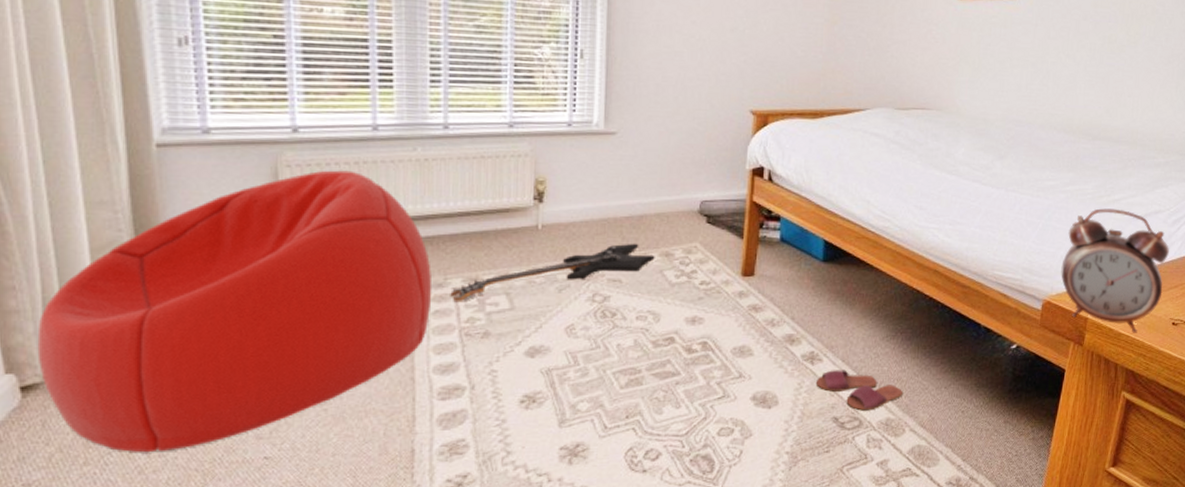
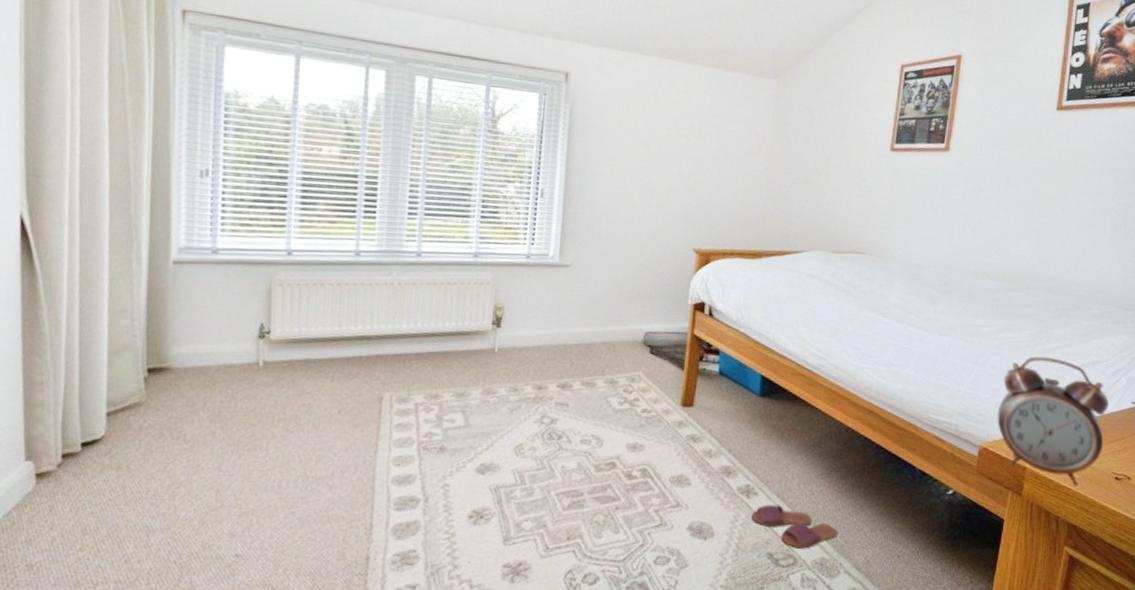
bean bag chair: present [37,170,433,453] -> none [54,289,397,543]
guitar: present [450,243,655,301] -> none [412,369,601,417]

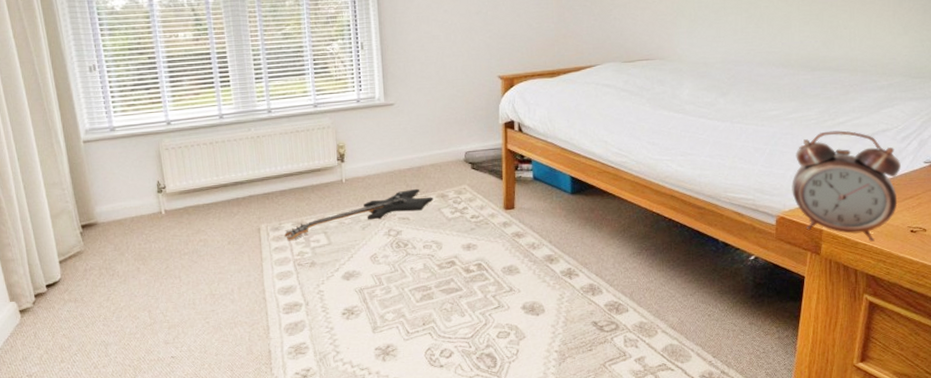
guitar: none [412,369,601,417] -> present [284,188,433,240]
slippers: present [752,505,838,549] -> none [576,282,653,316]

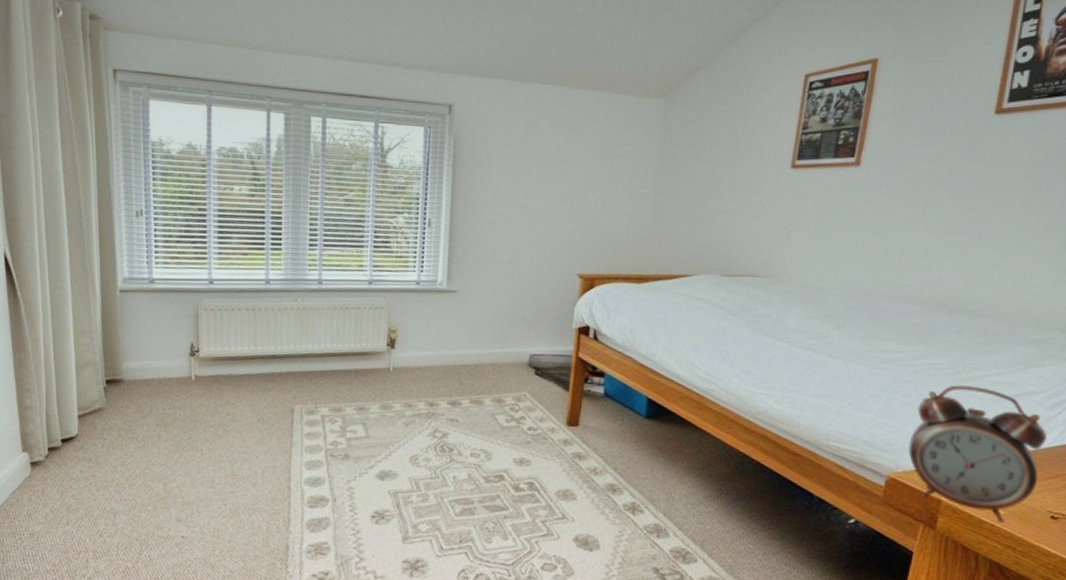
guitar: present [284,188,433,240] -> none [319,388,488,427]

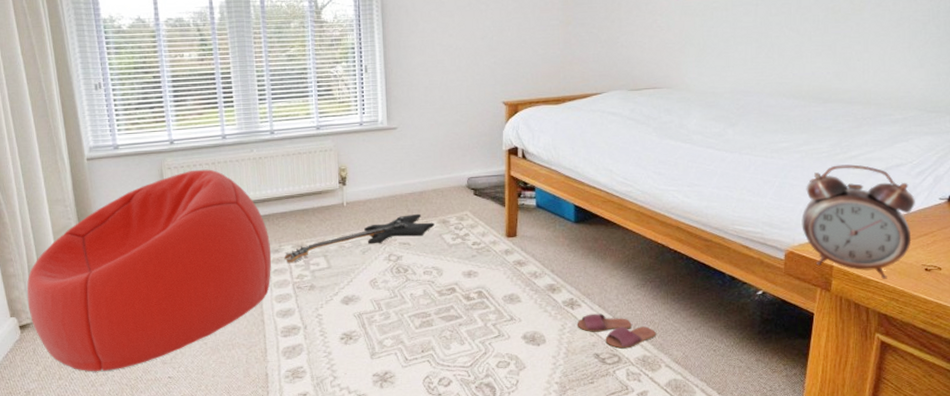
bean bag chair: none [41,314,306,522] -> present [26,169,272,372]
guitar: none [319,388,488,427] -> present [284,213,435,263]
slippers: none [637,522,728,566] -> present [578,313,657,349]

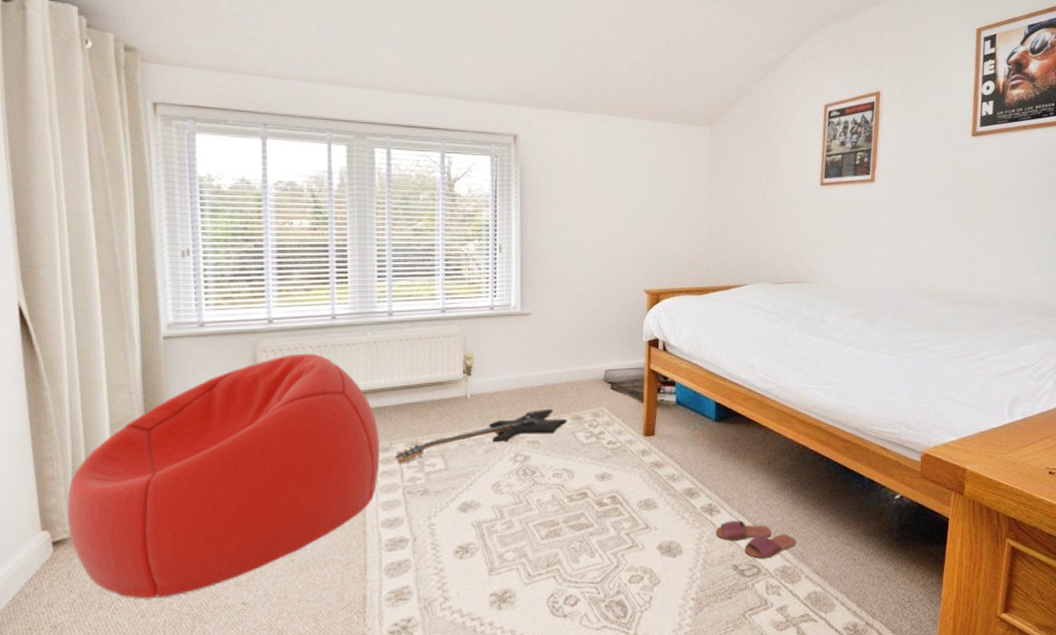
alarm clock: present [801,164,915,279] -> none [936,366,1038,483]

